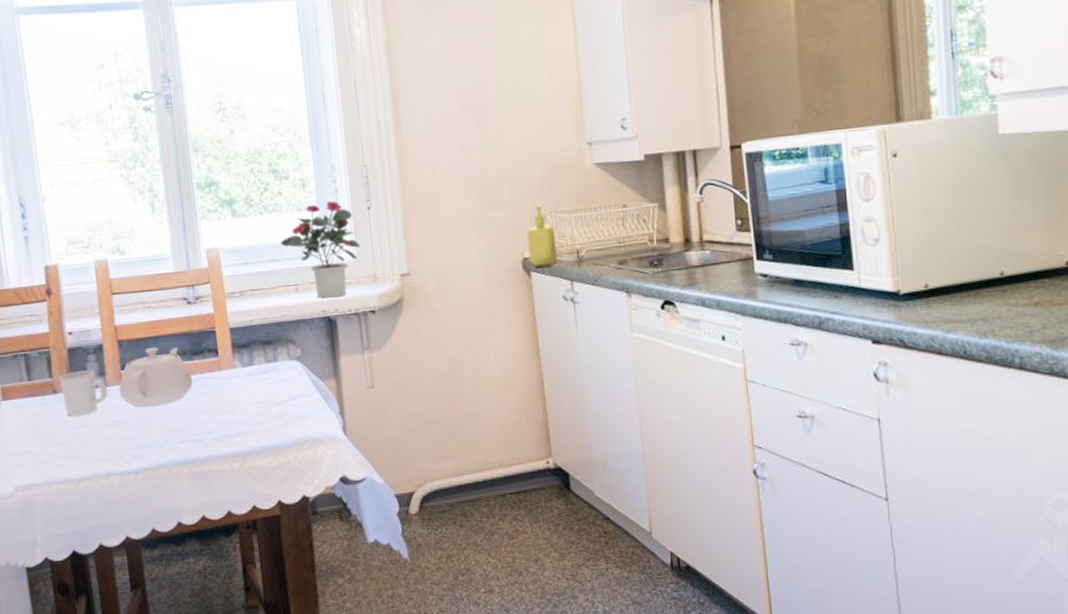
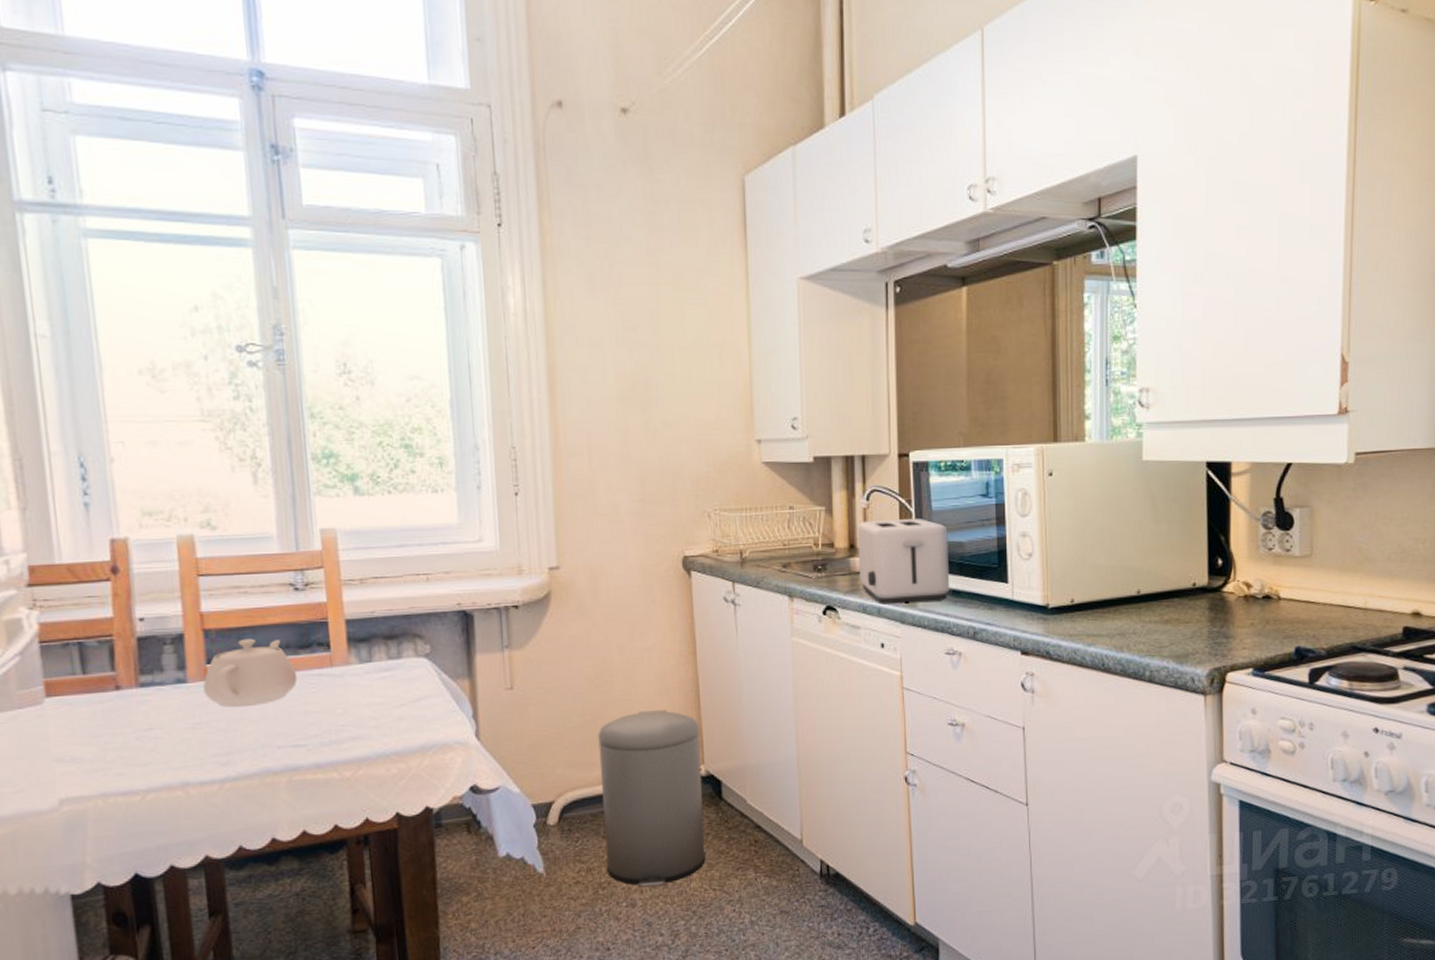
mug: present [59,370,108,417] -> none [124,663,188,718]
potted flower: present [280,201,360,298] -> none [410,483,504,590]
pedal bin: none [451,405,558,575] -> present [598,709,706,888]
soap dispenser: present [526,204,558,267] -> none [688,500,720,566]
toaster: none [692,208,791,297] -> present [857,517,950,605]

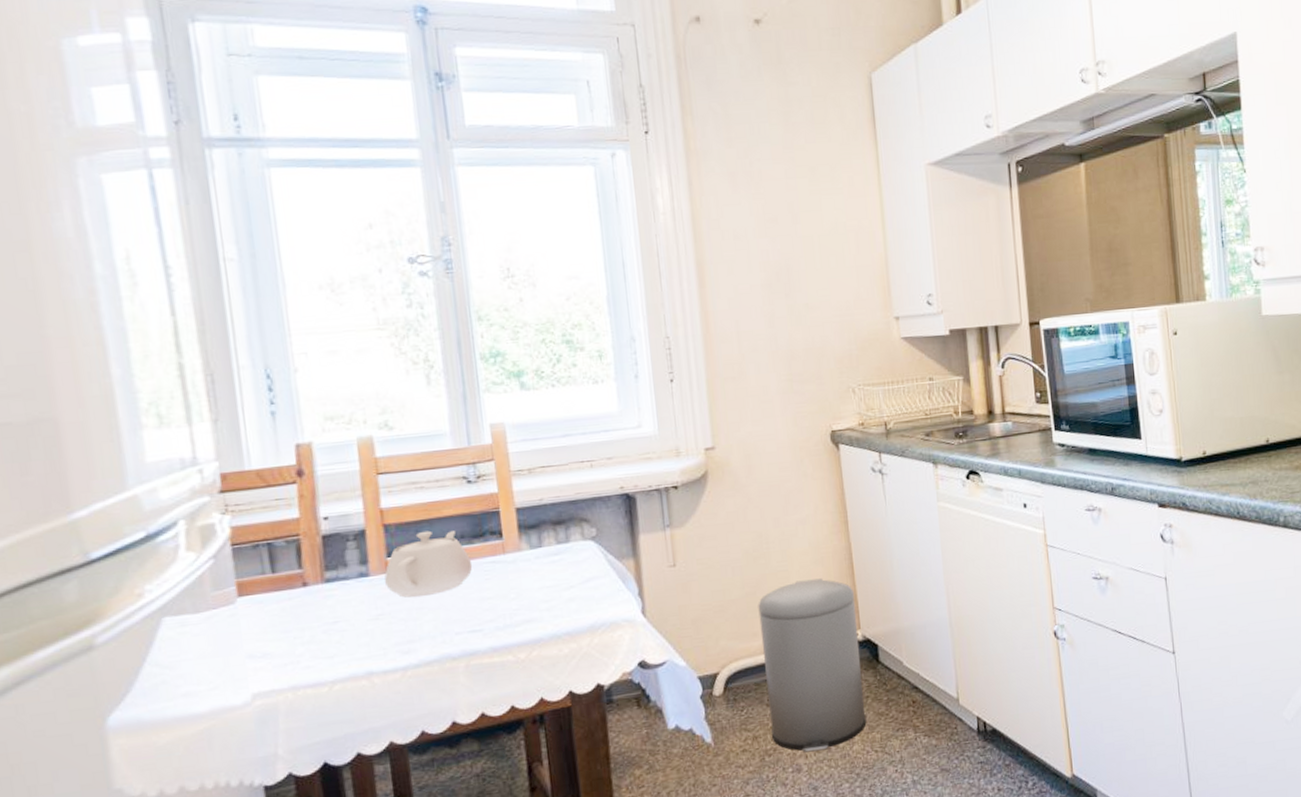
toaster: present [857,517,950,605] -> none [994,381,1086,466]

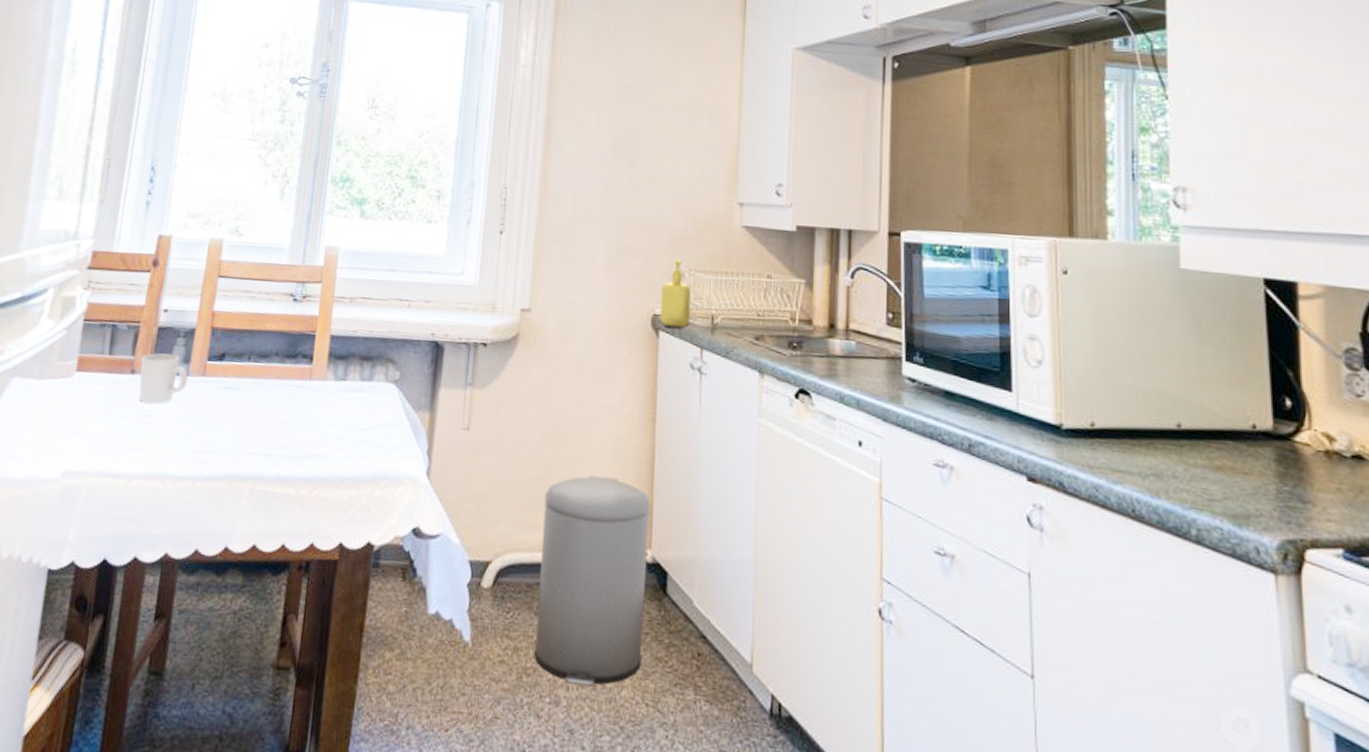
mug: none [310,559,370,612] -> present [138,353,188,404]
teapot: present [384,531,473,598] -> none [200,341,280,408]
soap dispenser: none [835,376,866,439] -> present [659,258,692,328]

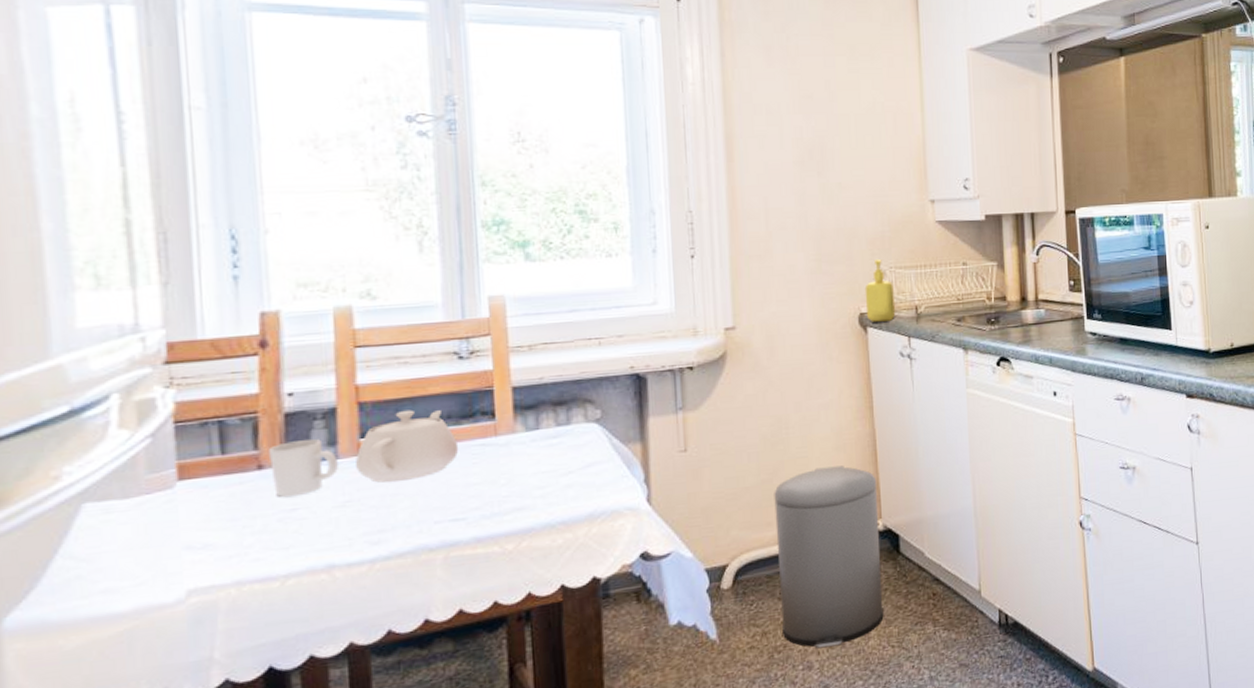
teapot: none [200,341,280,408] -> present [356,410,459,483]

